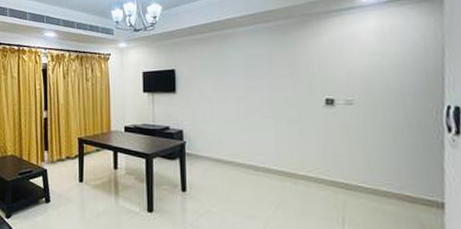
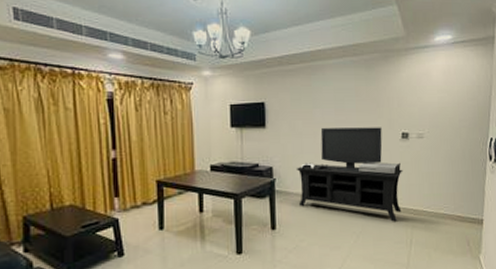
media console: none [206,92,330,196] -> present [296,127,403,222]

